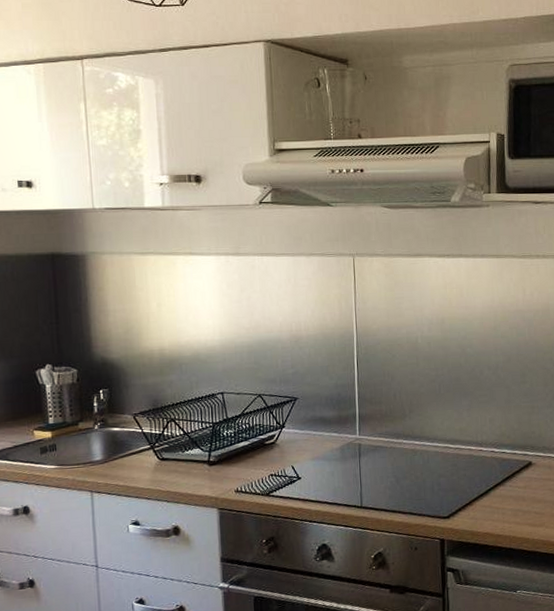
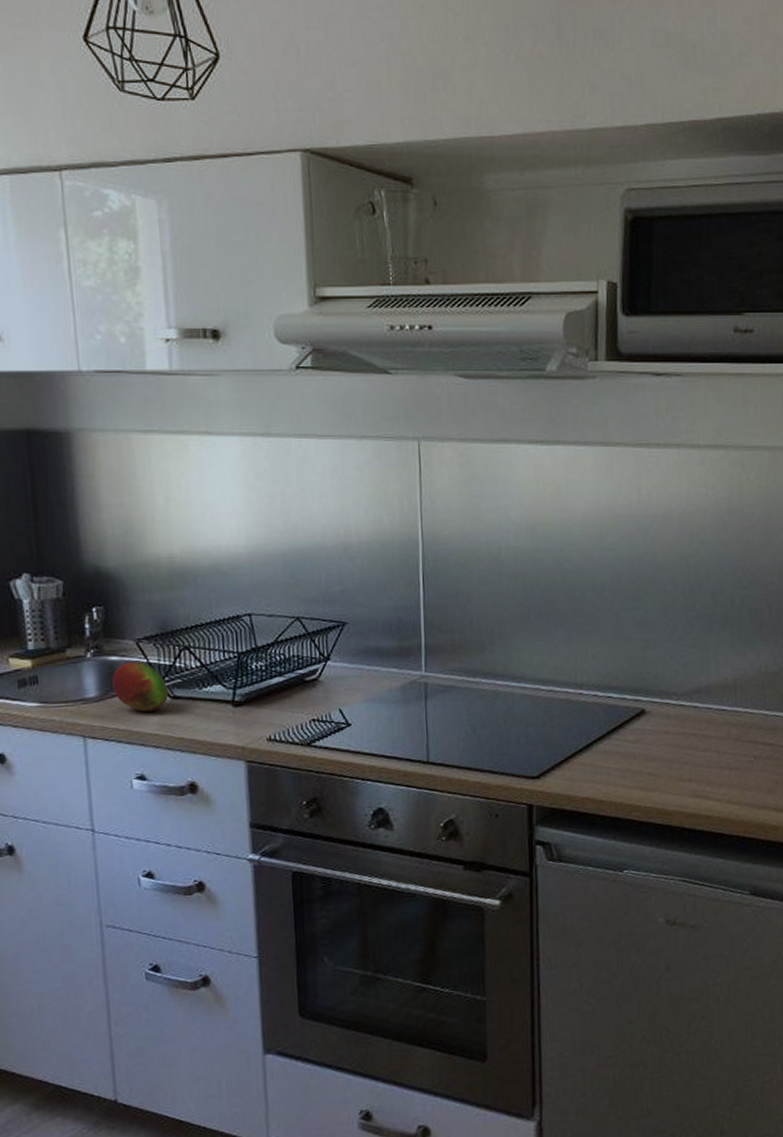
fruit: none [114,431,159,471] -> present [112,662,169,712]

